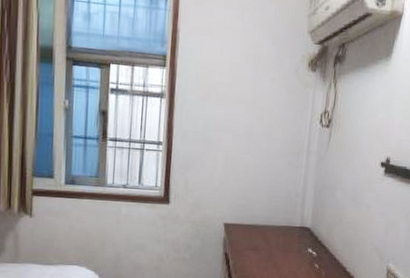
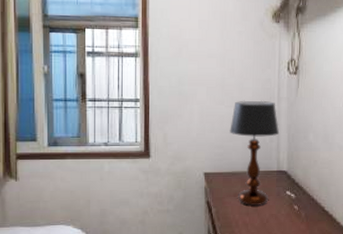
table lamp: none [254,151,306,261] -> present [230,100,280,206]

